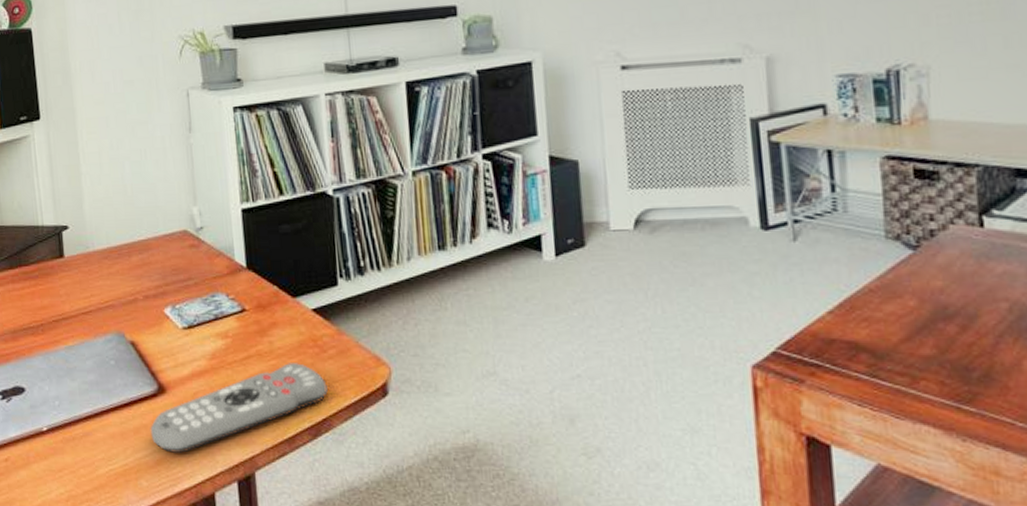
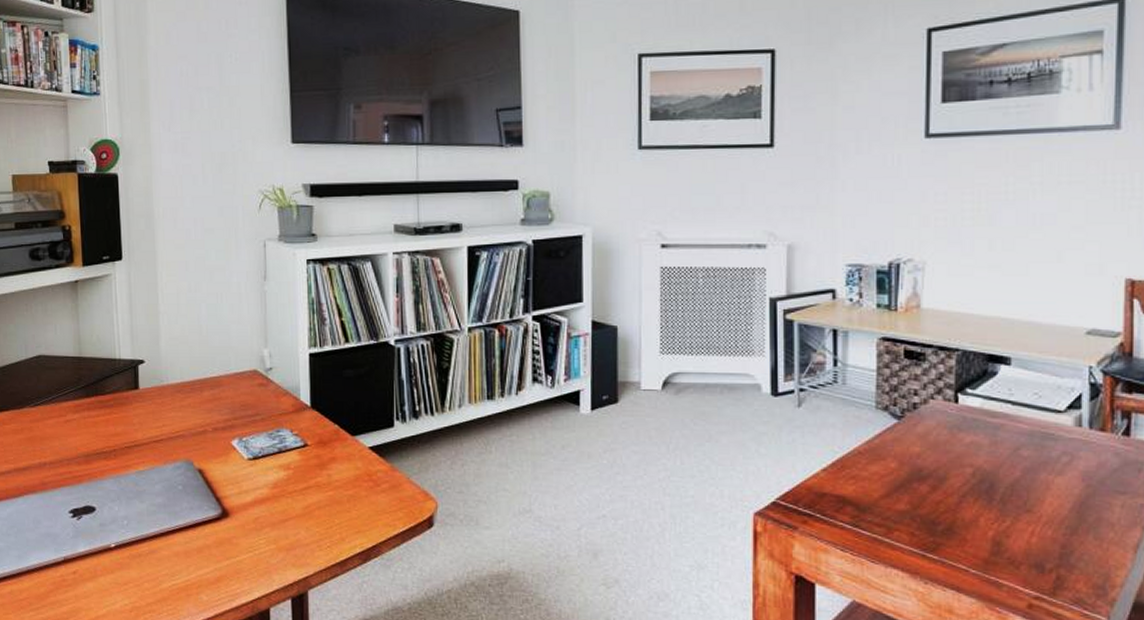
remote control: present [150,363,328,453] -> none [212,494,379,572]

